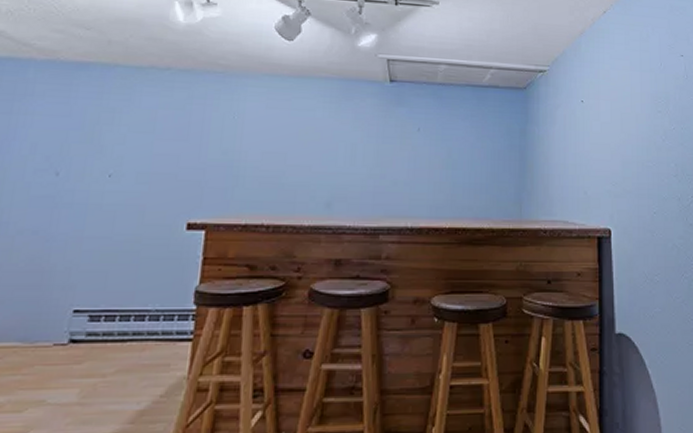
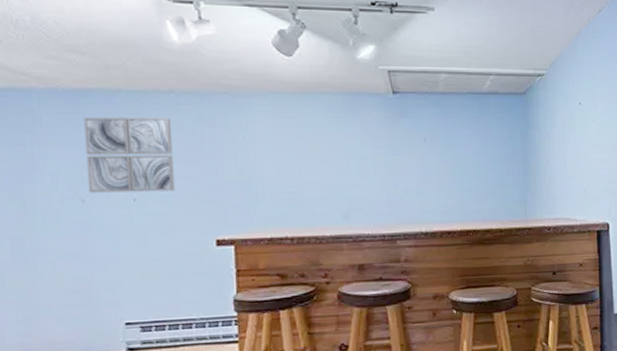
wall art: none [64,90,163,169] -> present [83,117,176,193]

